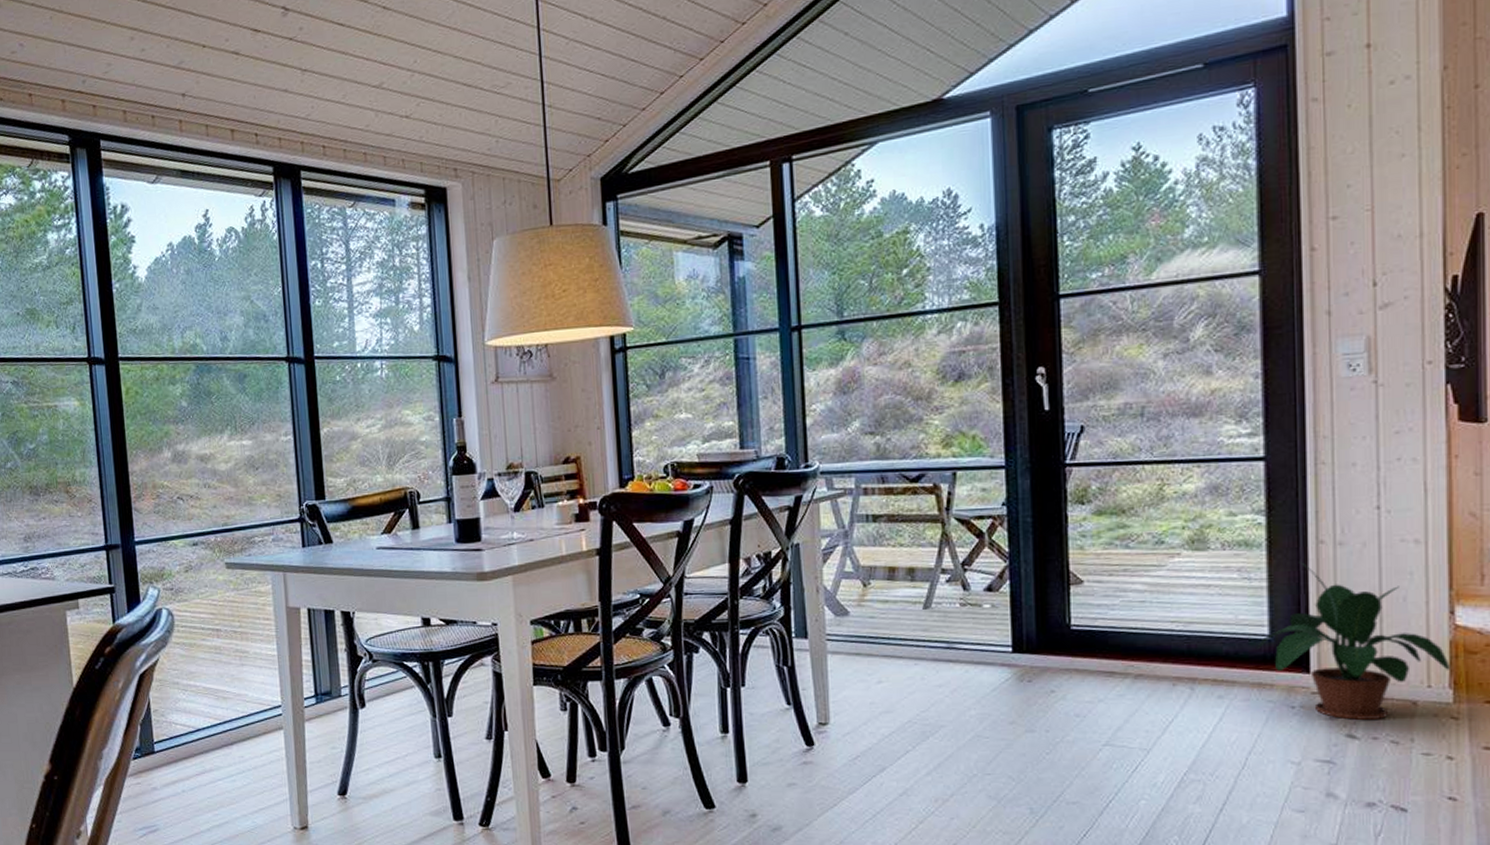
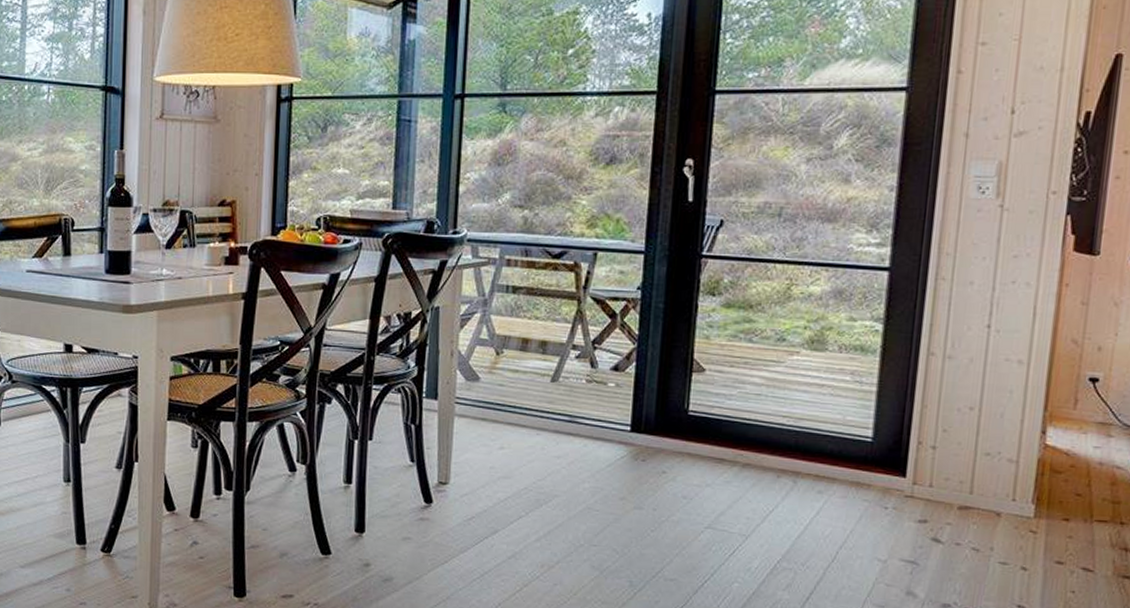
potted plant: present [1257,562,1450,720] -> none [860,371,1036,527]

